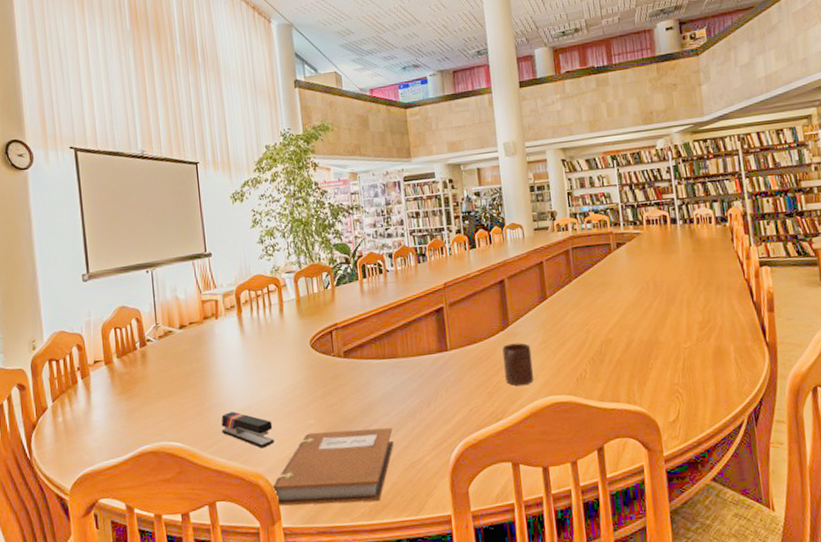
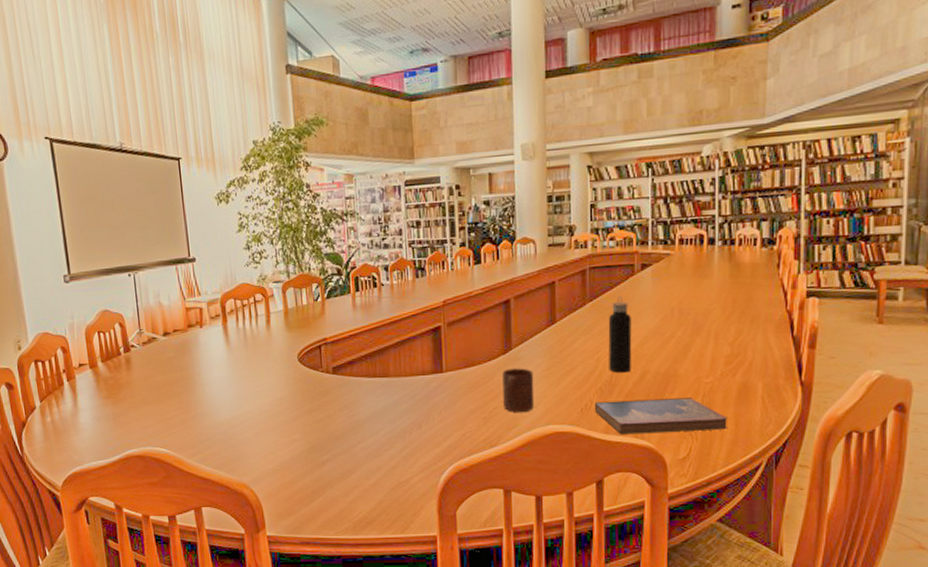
stapler: present [221,412,274,449] -> none [206,422,260,459]
notebook: present [272,427,394,506] -> none [257,446,382,518]
hardcover book: none [589,362,710,402] -> present [595,397,728,435]
water bottle: none [592,271,618,343] -> present [608,295,632,373]

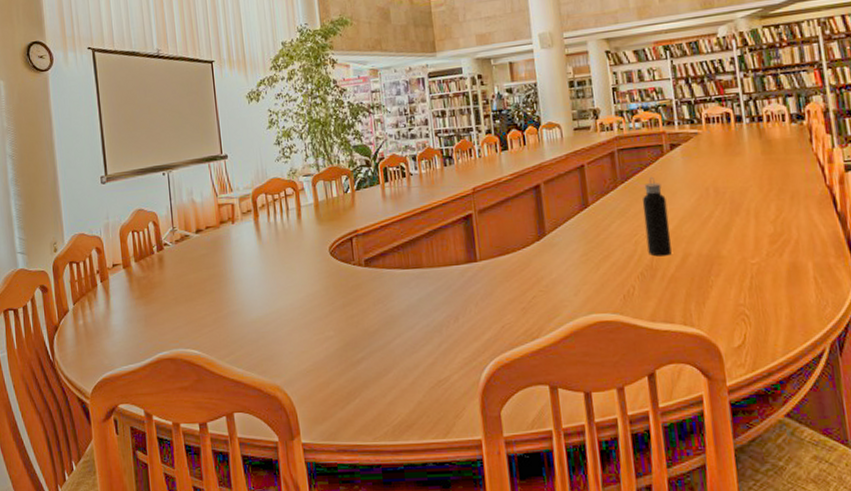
cup: present [502,368,535,413] -> none [538,254,575,302]
hardcover book: present [595,397,728,435] -> none [637,280,783,323]

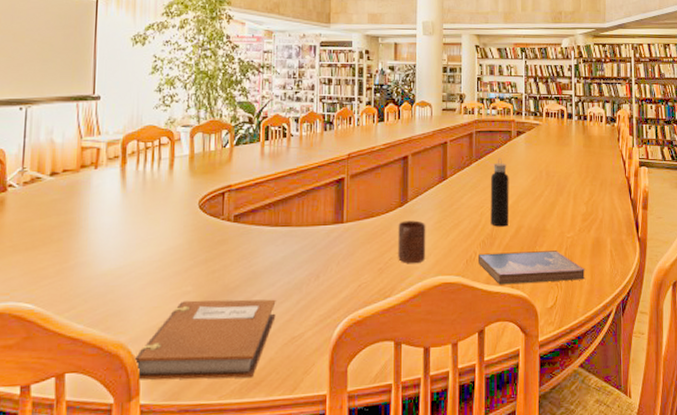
notebook: none [290,342,419,421] -> present [134,299,276,381]
cup: none [538,254,575,302] -> present [398,220,426,264]
hardcover book: none [637,280,783,323] -> present [478,250,586,285]

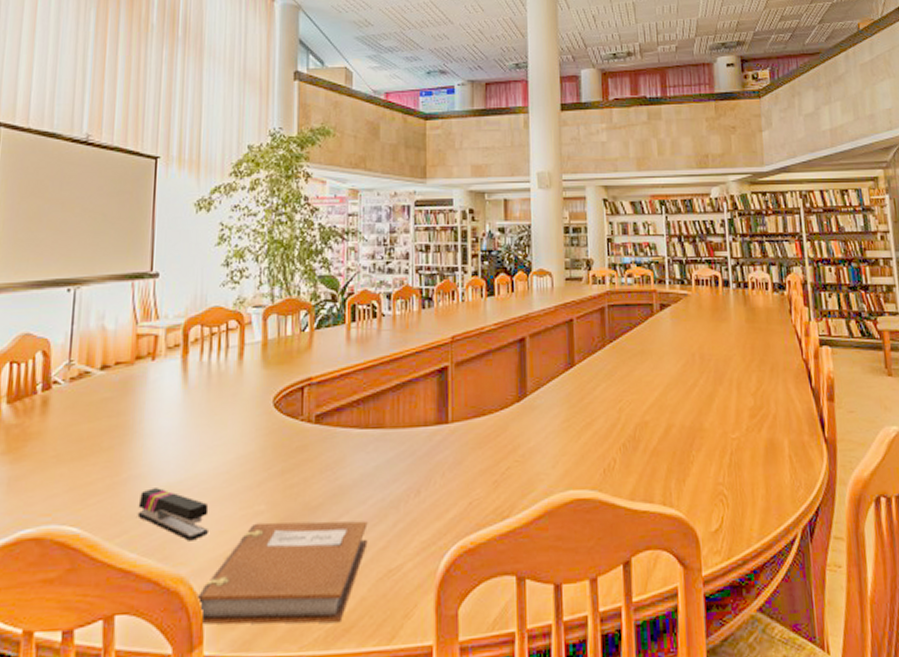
stapler: none [83,272,144,315] -> present [137,488,209,541]
cup: present [398,220,426,264] -> none [516,419,553,475]
hardcover book: present [478,250,586,285] -> none [619,456,759,502]
water bottle: present [490,157,510,227] -> none [629,337,656,426]

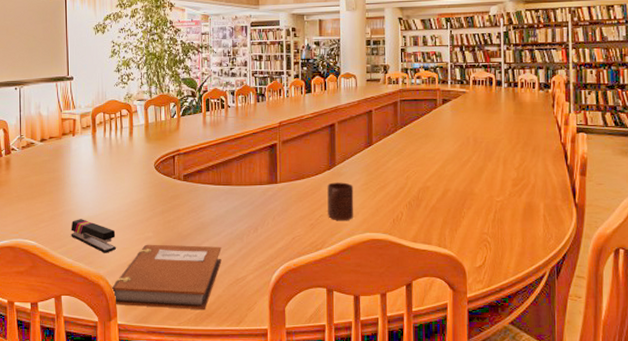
cup: none [516,419,553,475] -> present [327,182,354,221]

